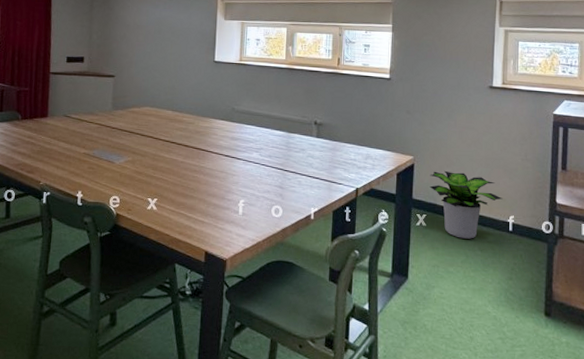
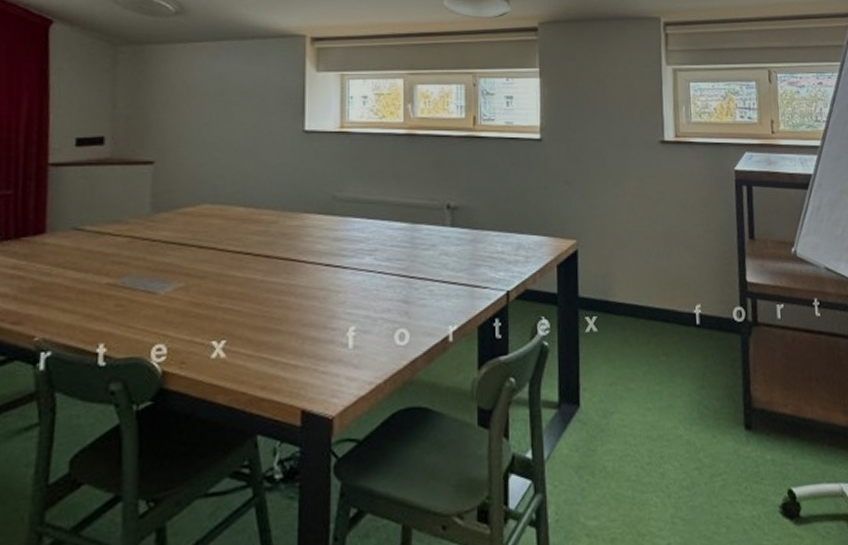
potted plant: present [429,170,503,239] -> none [598,255,686,343]

